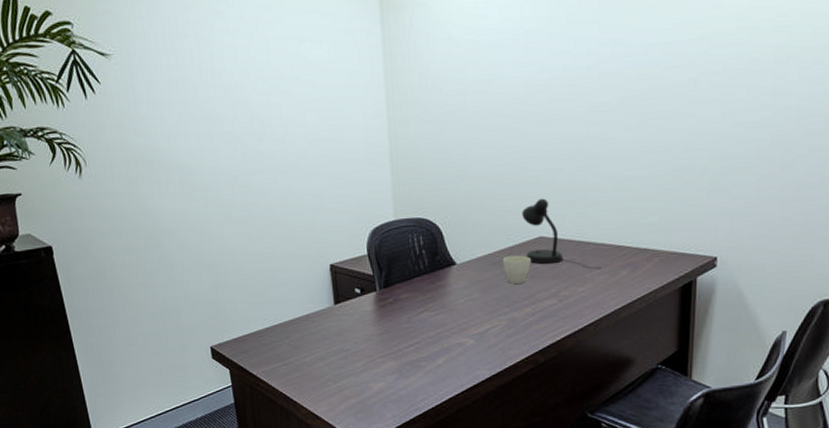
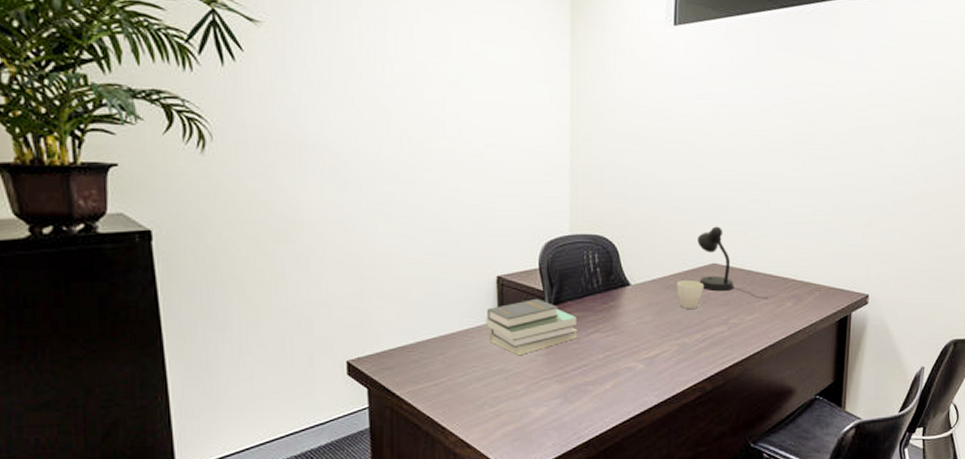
books: none [323,282,408,337] -> present [486,298,578,356]

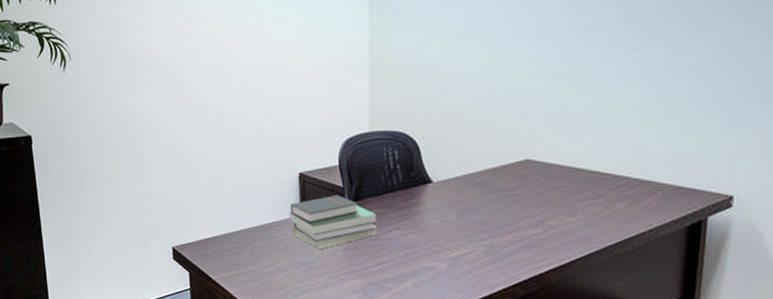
cup: present [676,281,705,308] -> none [483,178,516,208]
desk lamp: present [697,226,768,300] -> none [508,118,595,200]

